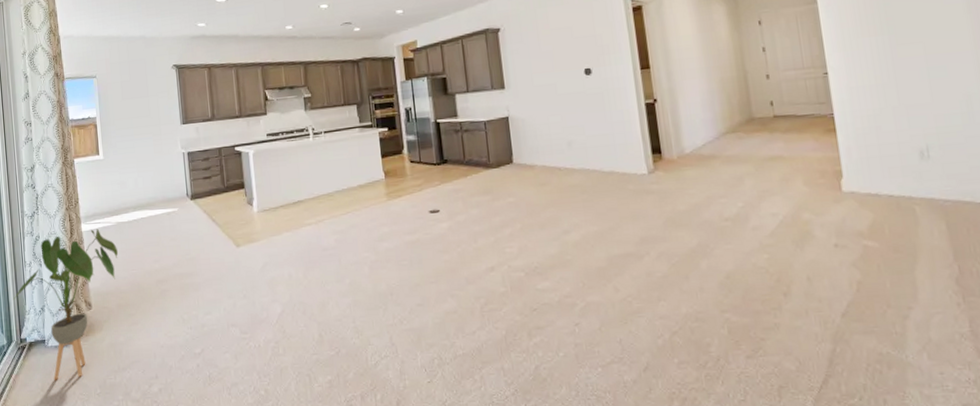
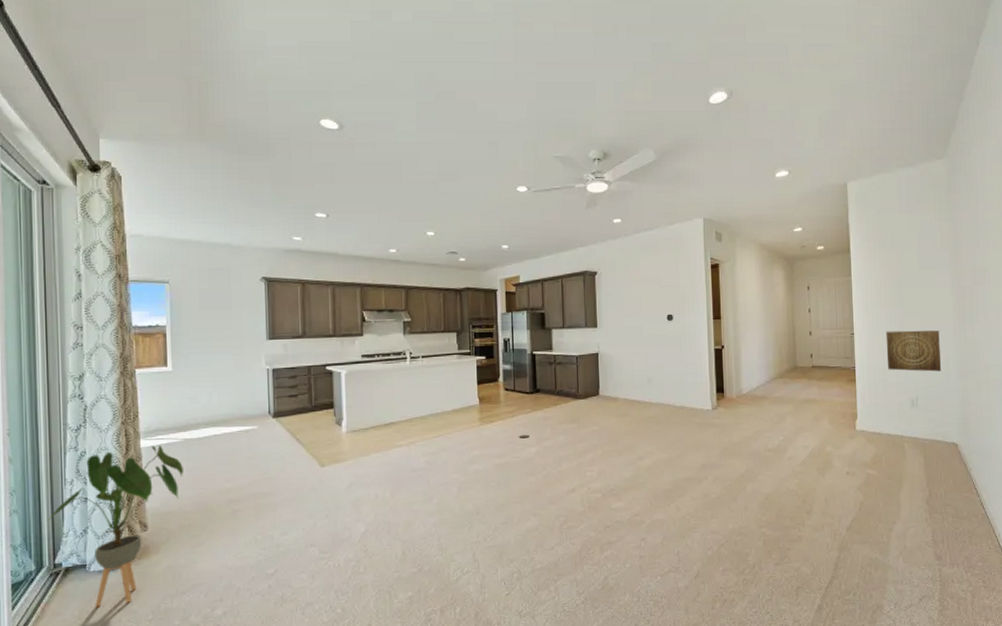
wall art: none [873,60,962,115] -> present [886,330,942,372]

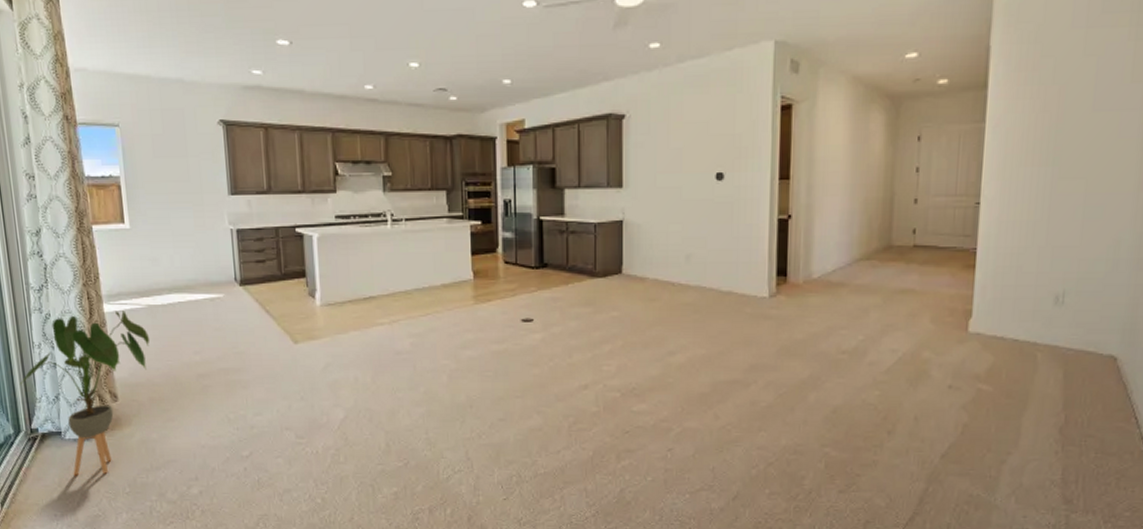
wall art: present [886,330,942,372] -> none [1025,199,1111,258]

